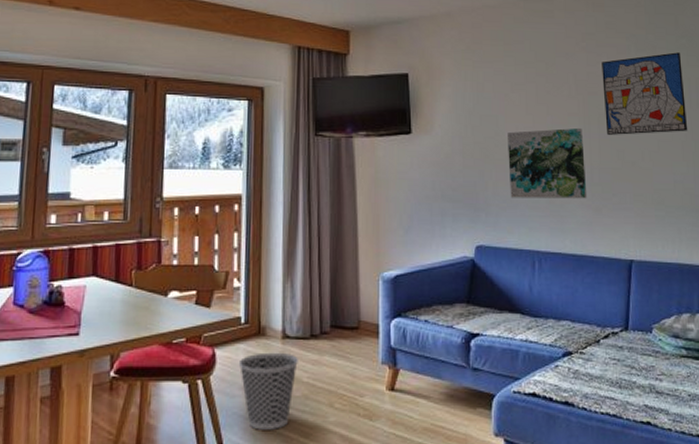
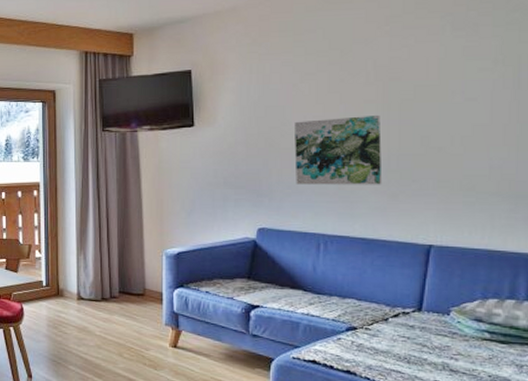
wastebasket: present [238,352,298,430] -> none [42,309,91,369]
wall art: present [602,52,688,135] -> none [407,28,514,121]

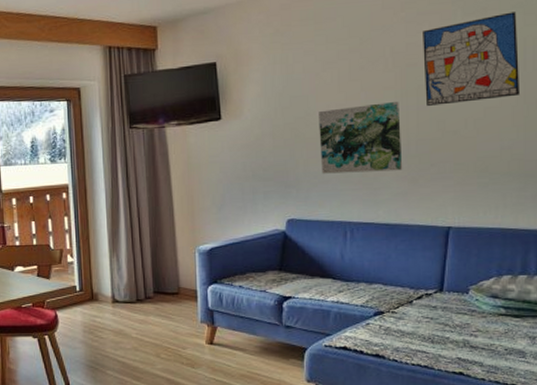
wall art: none [407,28,514,121] -> present [423,12,521,106]

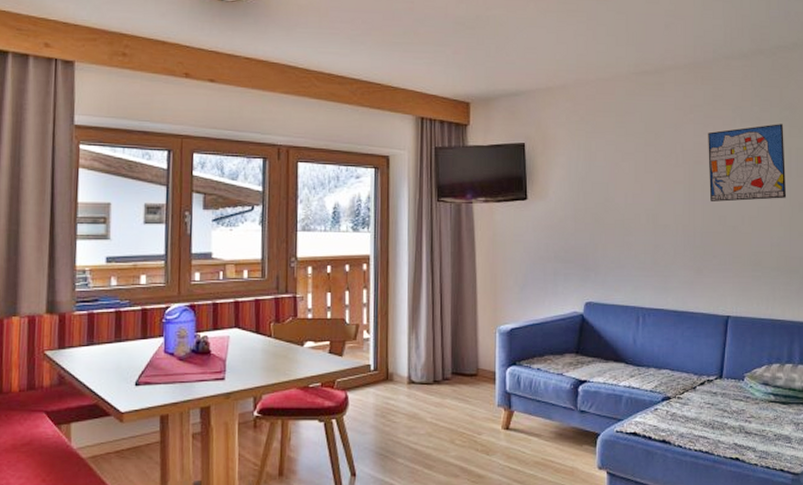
wall art: present [319,101,403,174] -> none [617,194,690,260]

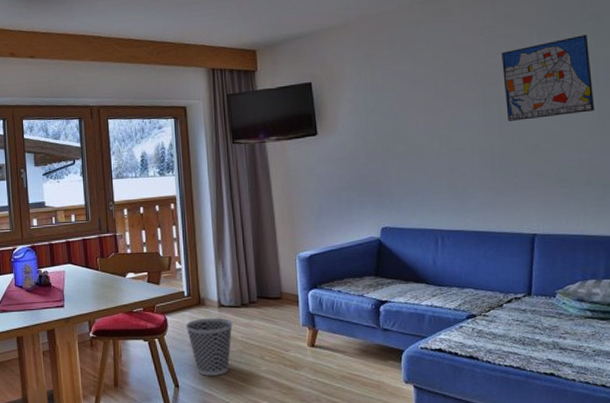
wastebasket: none [368,396,422,463] -> present [185,317,233,376]

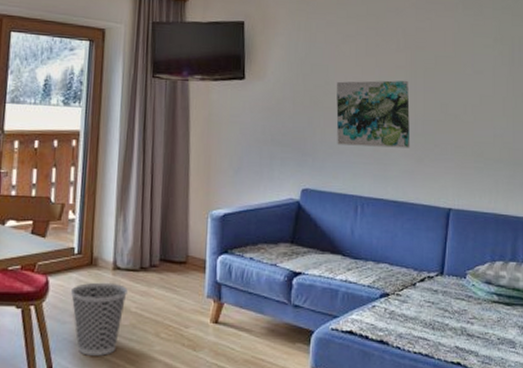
wall art: none [408,117,489,185] -> present [336,80,411,148]
wall art: present [501,35,595,121] -> none [430,12,510,89]

